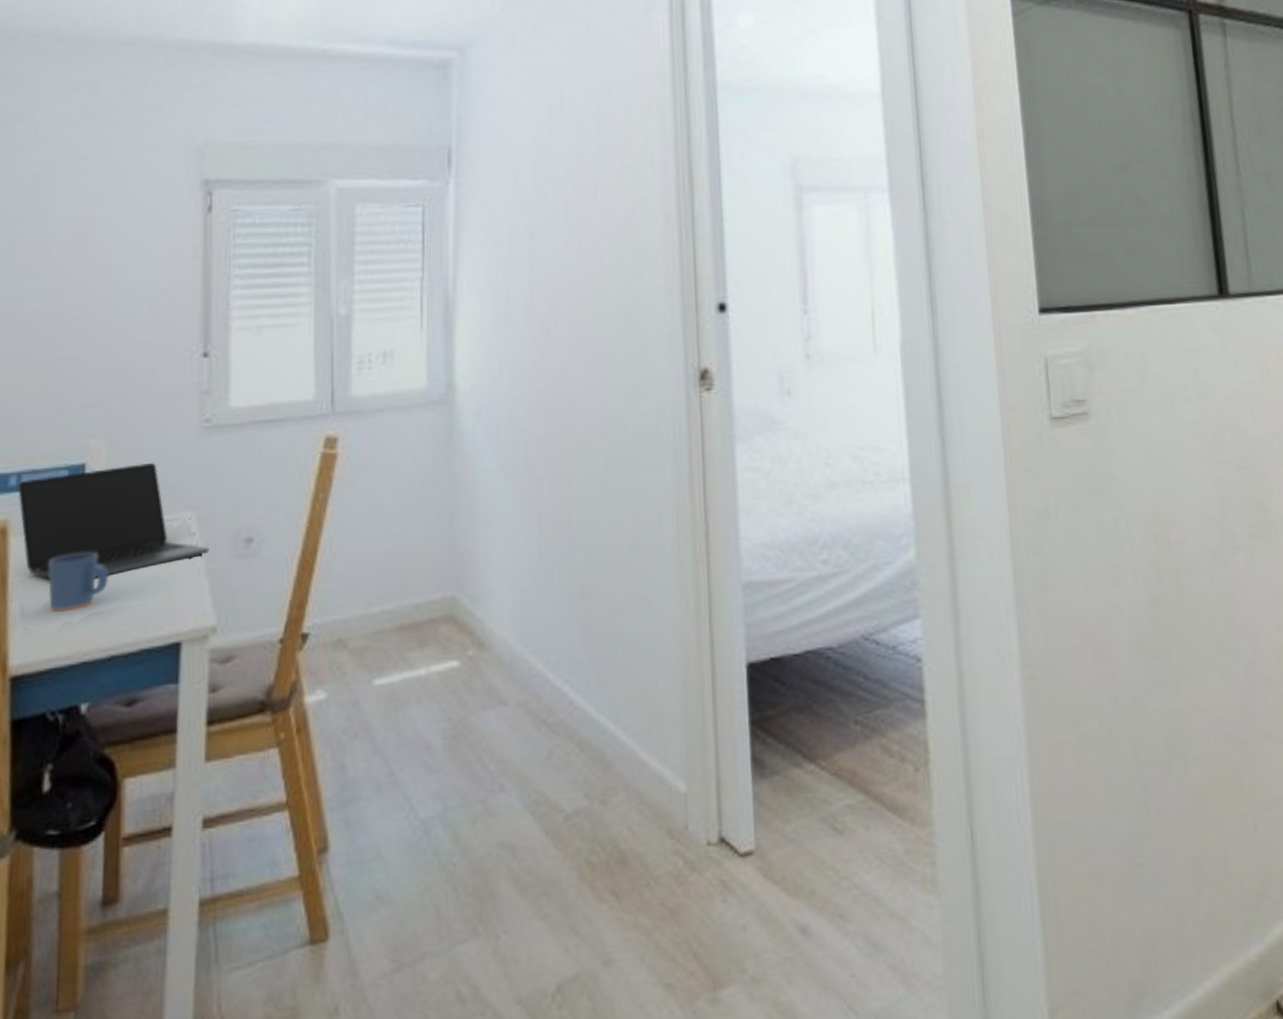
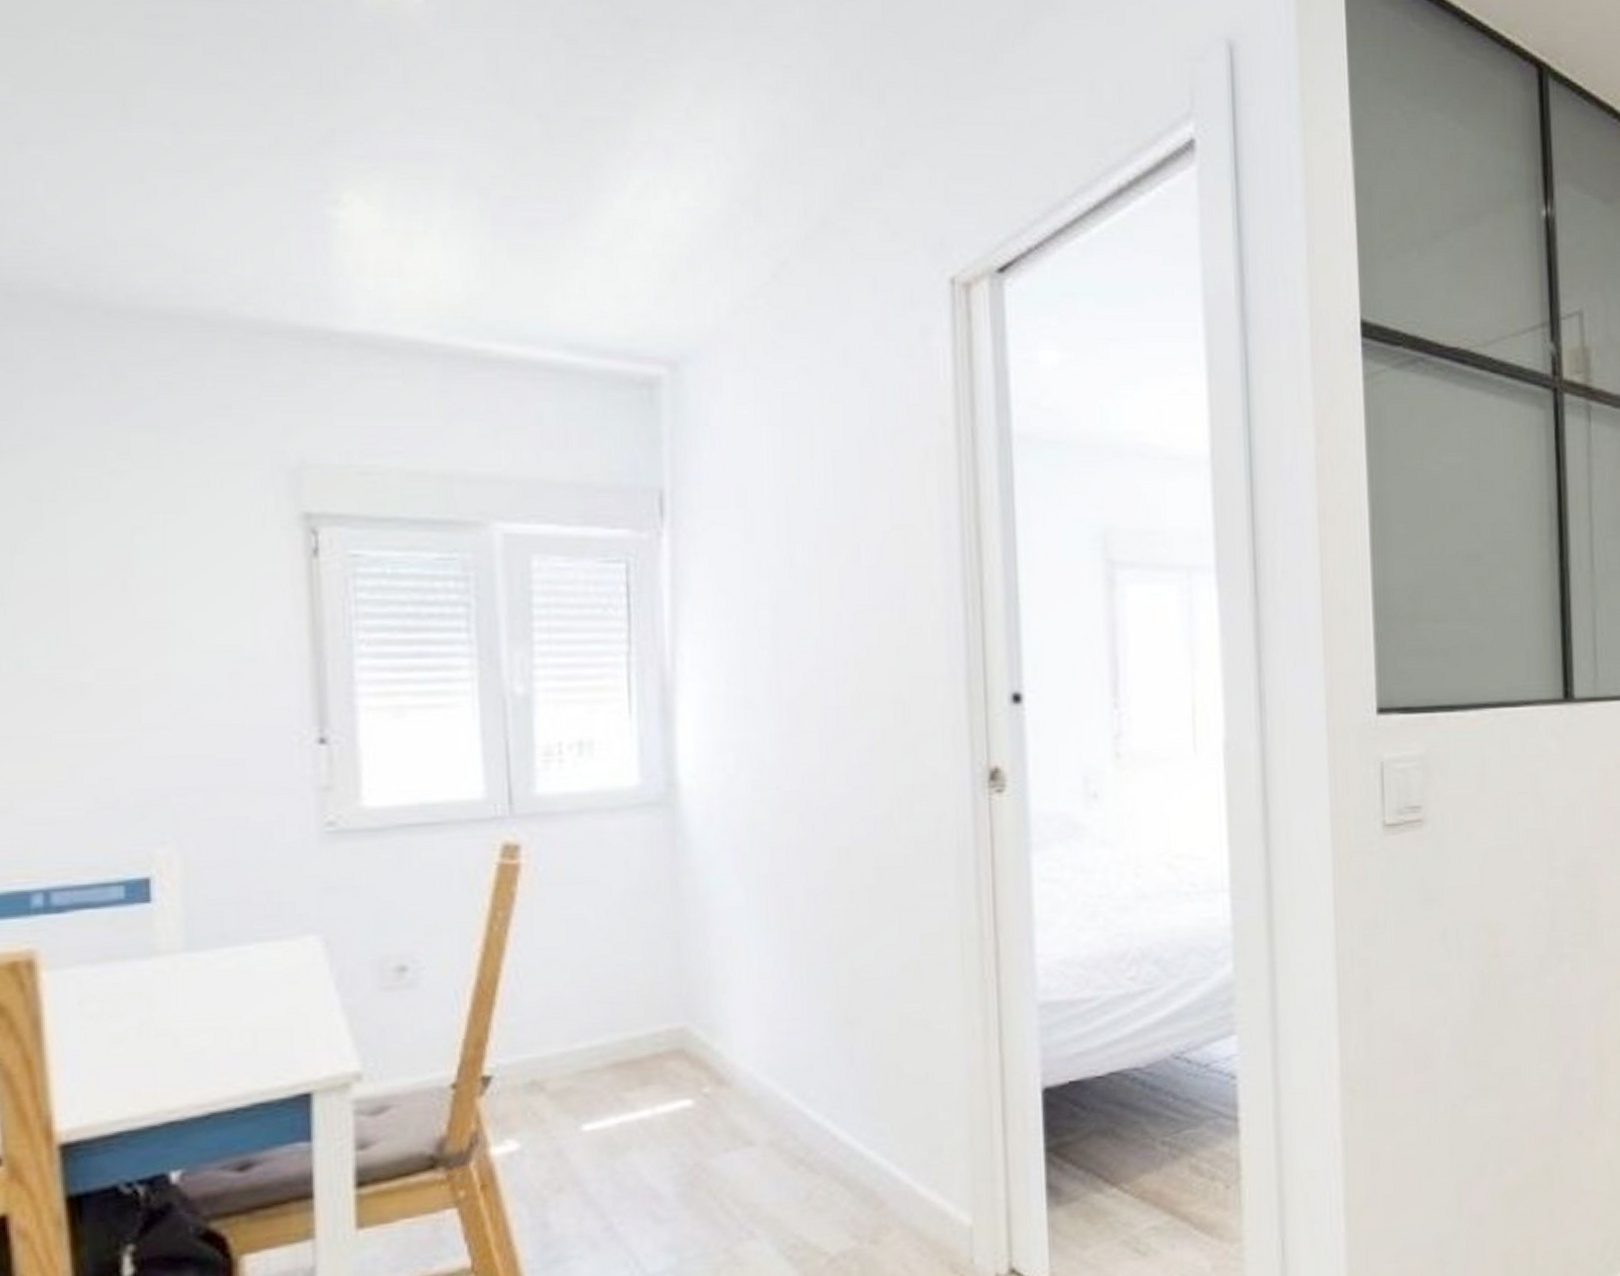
laptop: present [18,462,210,579] -> none [47,875,345,1022]
mug: present [48,551,109,612] -> none [104,987,199,1062]

